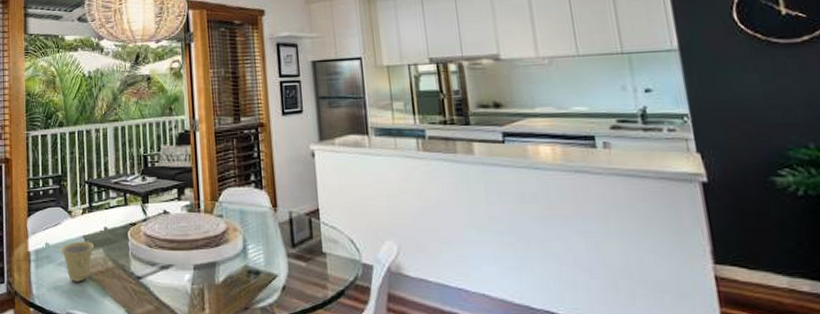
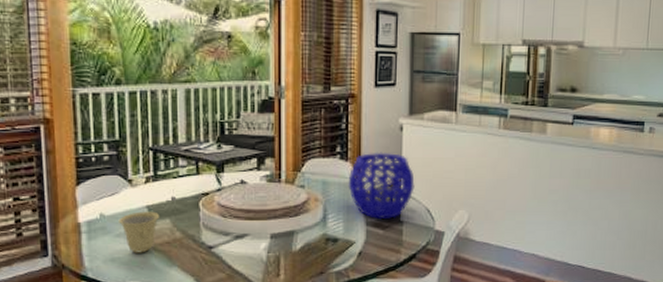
decorative bowl: none [265,179,334,251] -> present [348,152,415,220]

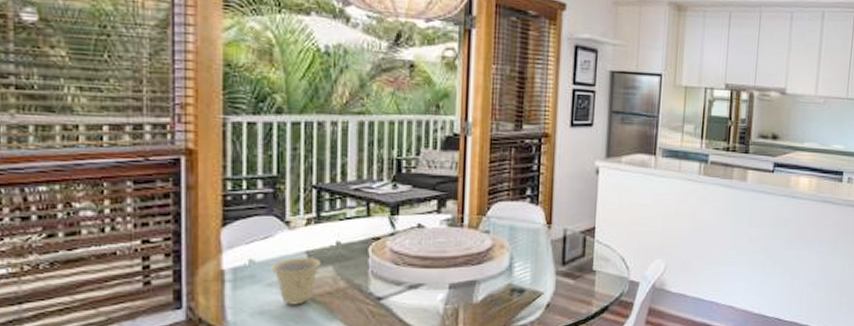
decorative bowl: present [348,152,415,220] -> none [537,196,610,269]

